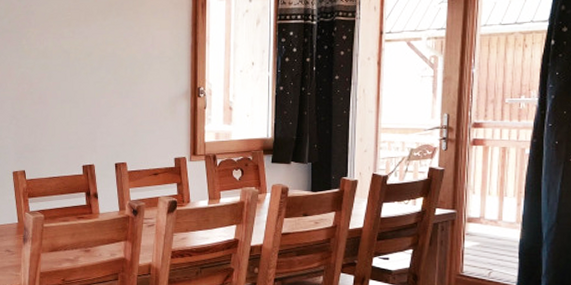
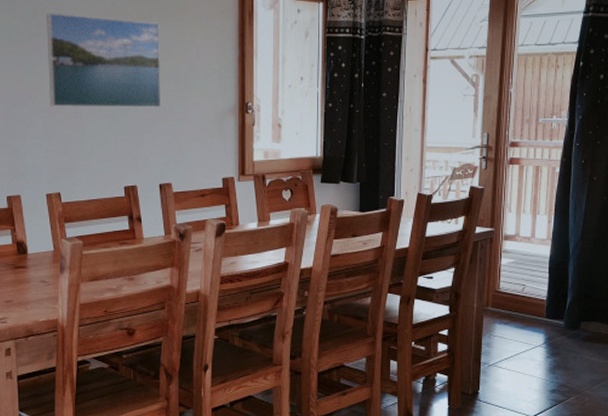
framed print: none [17,10,119,94] -> present [46,13,162,108]

